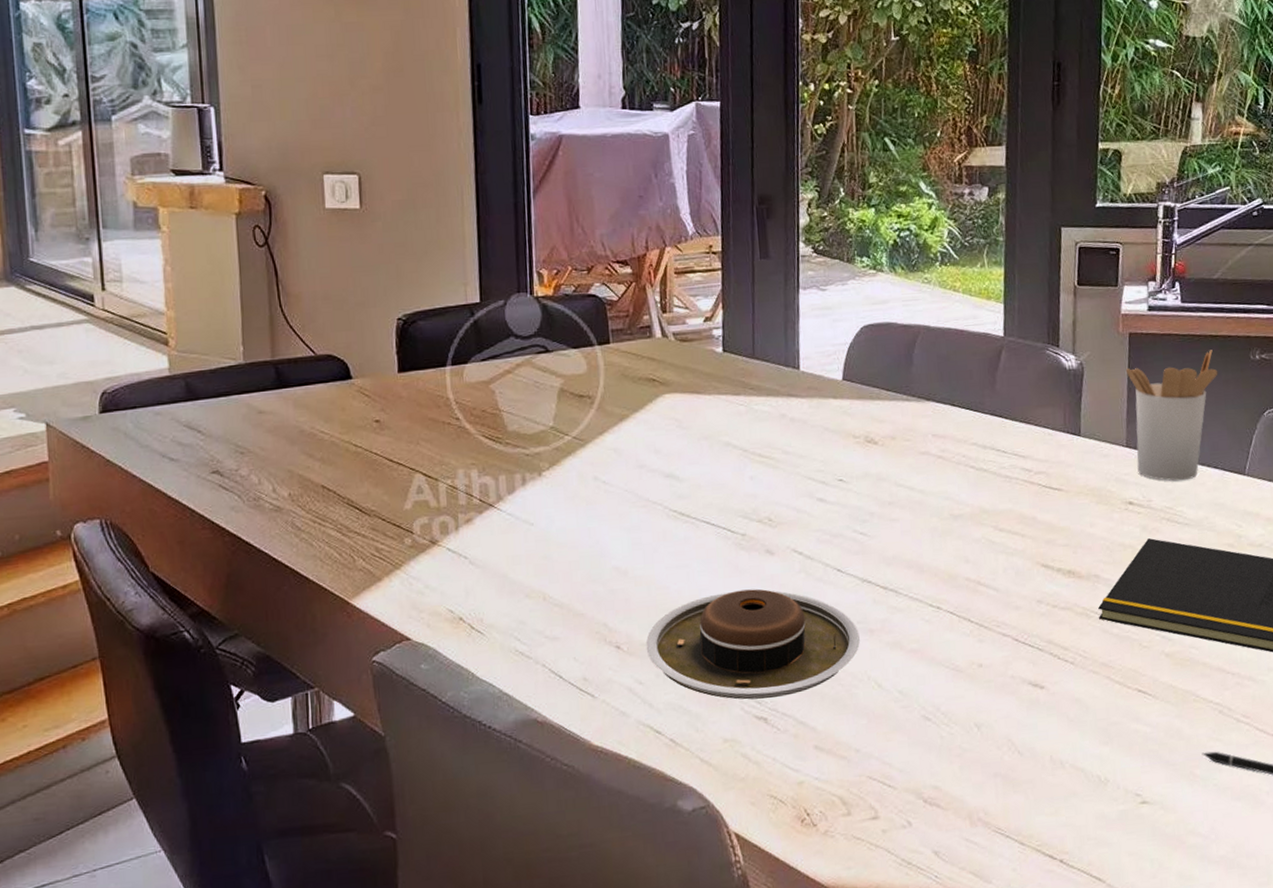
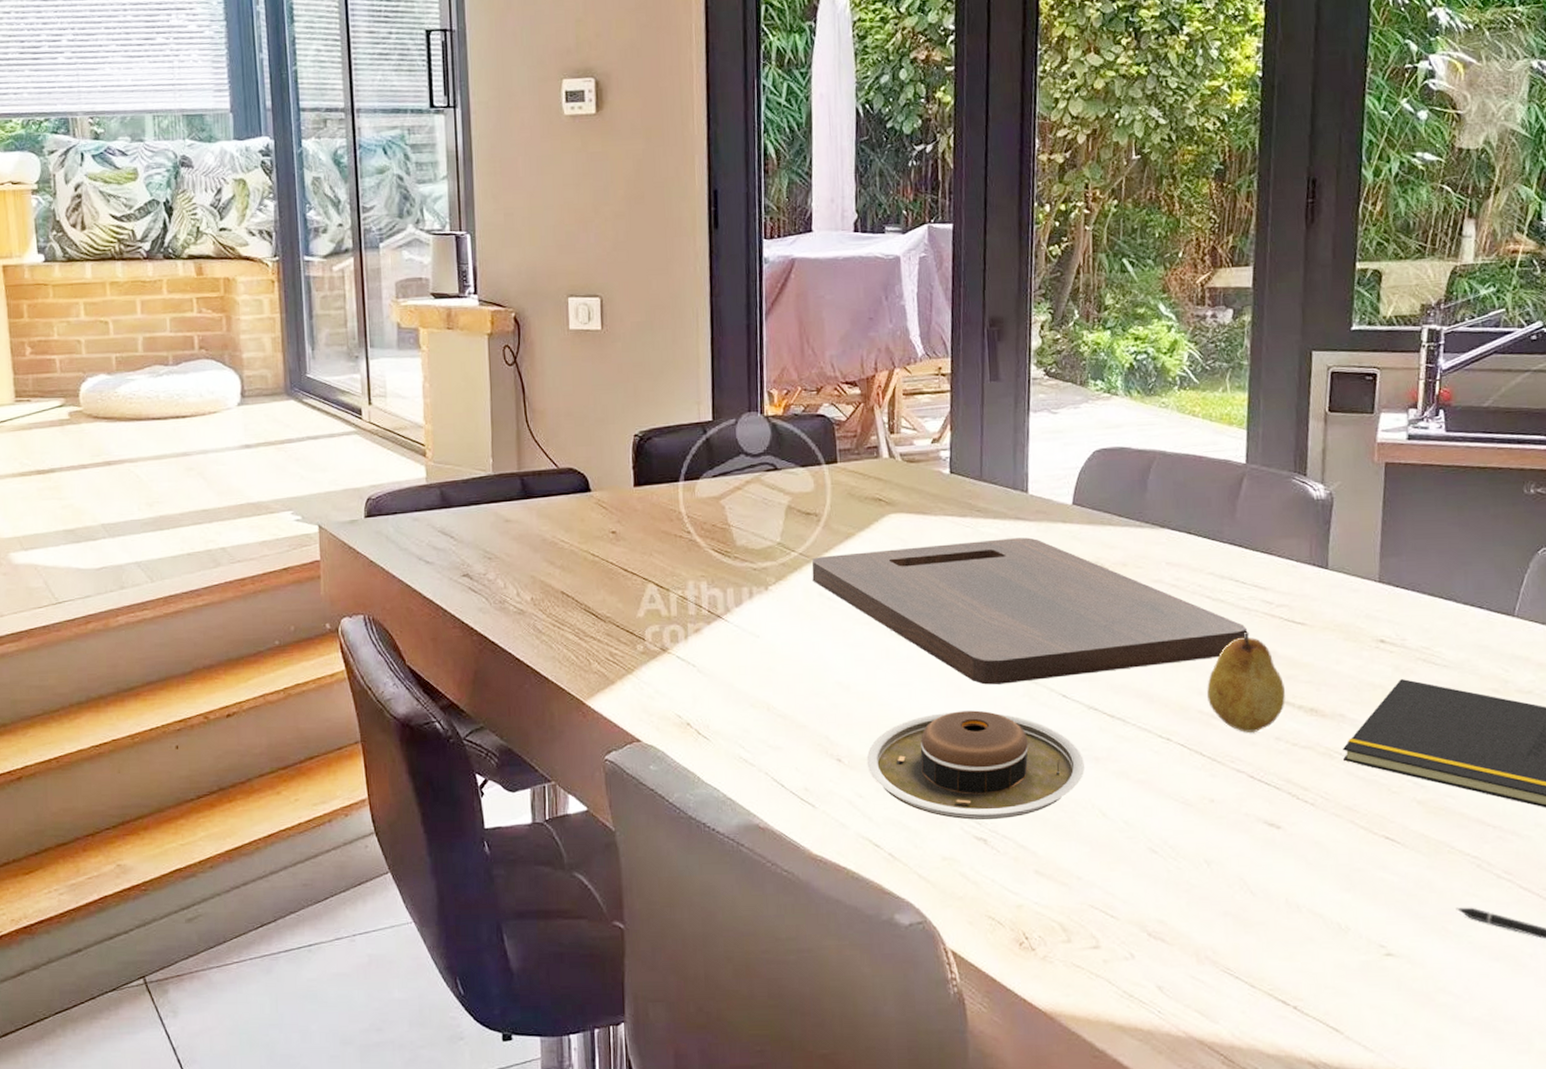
cutting board: none [586,414,1009,563] -> present [811,537,1247,685]
fruit: none [973,499,1045,598] -> present [1207,631,1285,733]
utensil holder: present [1125,350,1218,481] -> none [1380,482,1486,620]

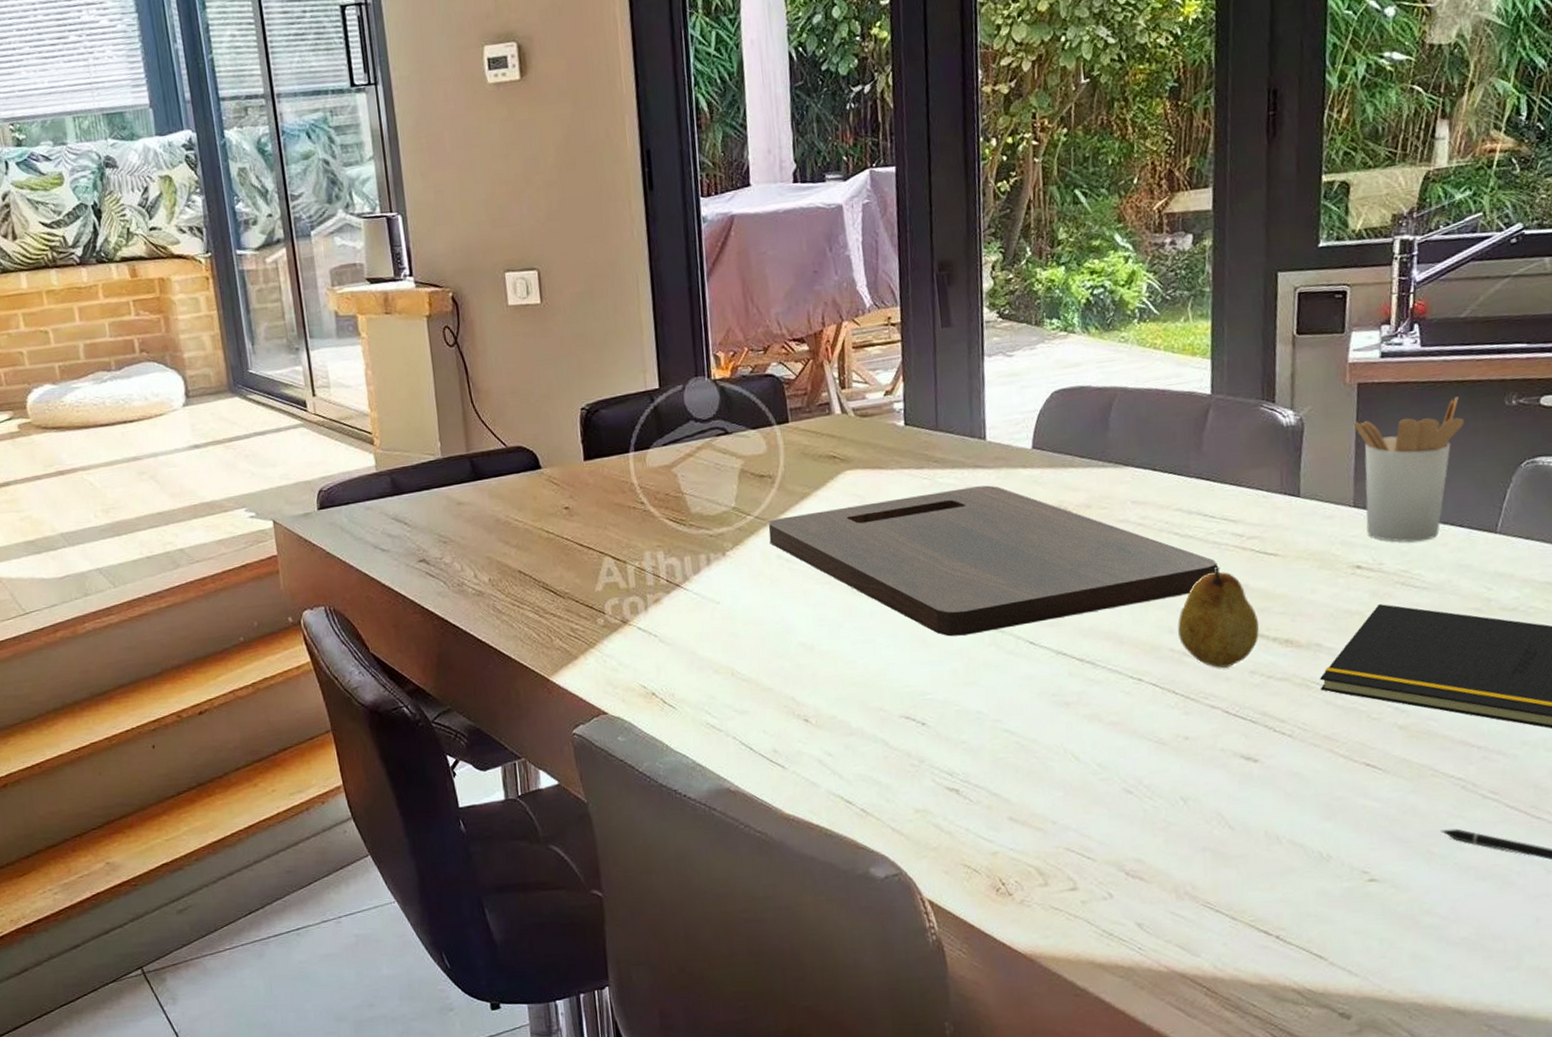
plate: present [866,710,1085,820] -> none [834,662,1055,772]
utensil holder: none [1380,482,1486,620] -> present [1353,397,1465,542]

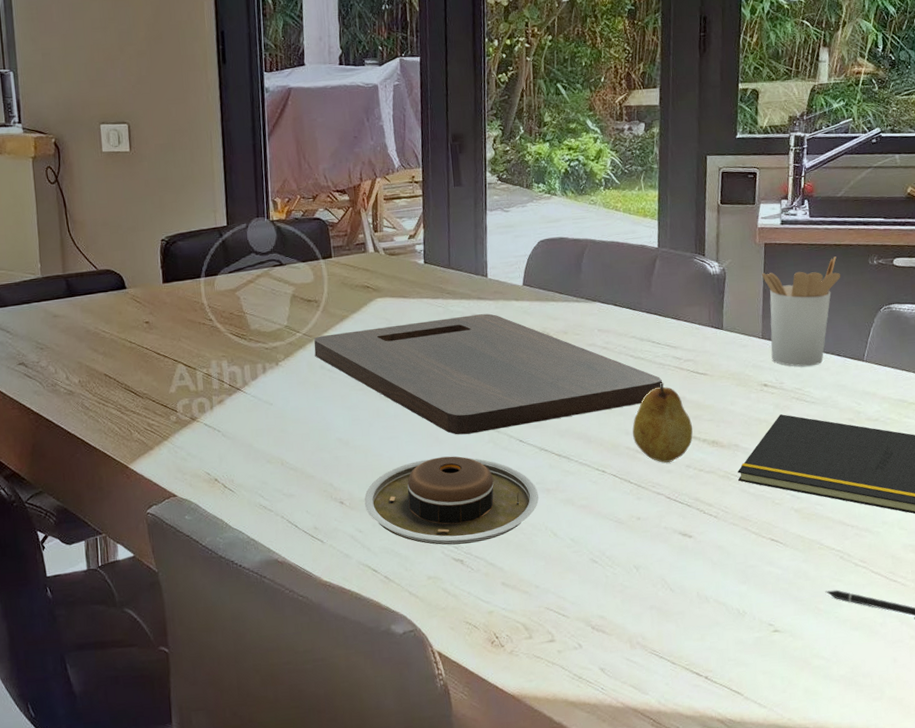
plate: none [834,662,1055,772] -> present [364,456,539,545]

